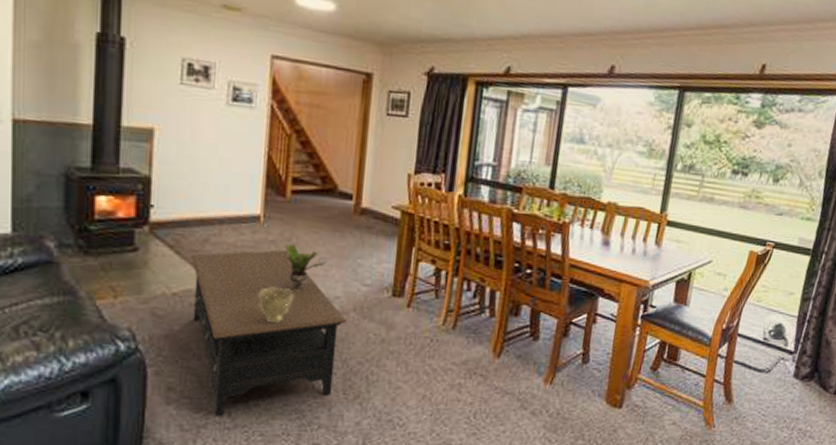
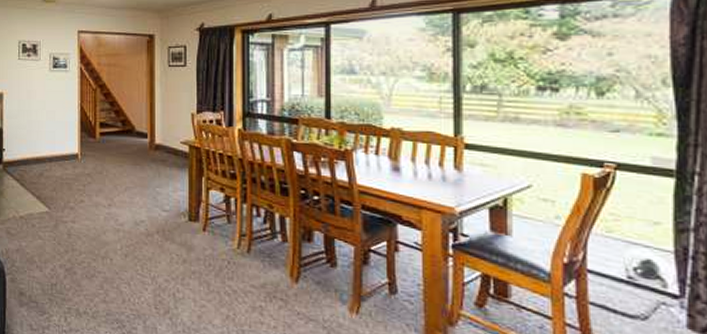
coffee table: present [191,249,347,418] -> none [31,181,152,321]
decorative bowl: present [259,286,293,324] -> none [82,211,107,243]
potted plant: present [284,243,327,290] -> none [98,176,132,214]

